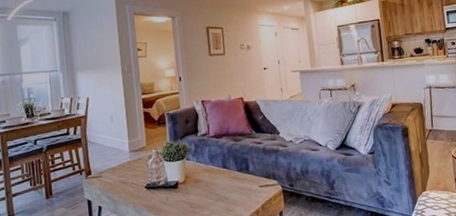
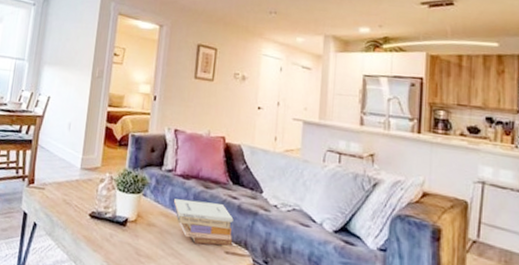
books: none [212,151,264,187] -> present [174,199,234,246]

